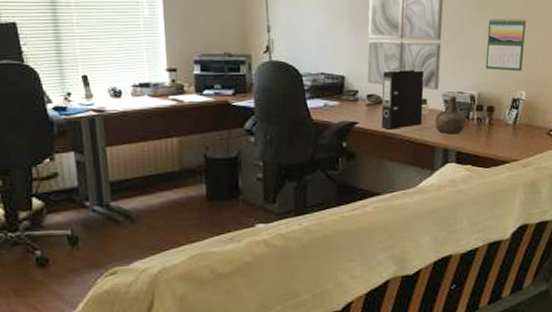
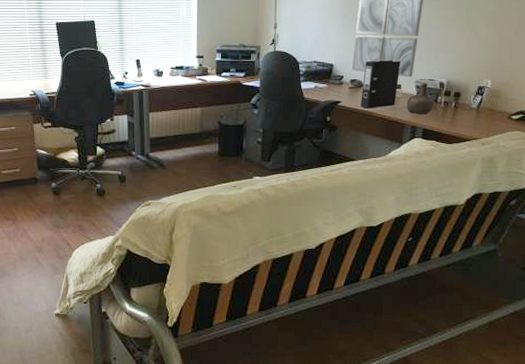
calendar: present [485,18,527,72] -> none [456,17,498,63]

